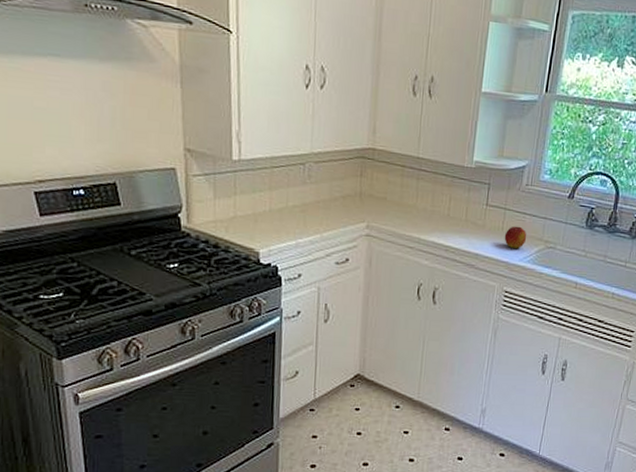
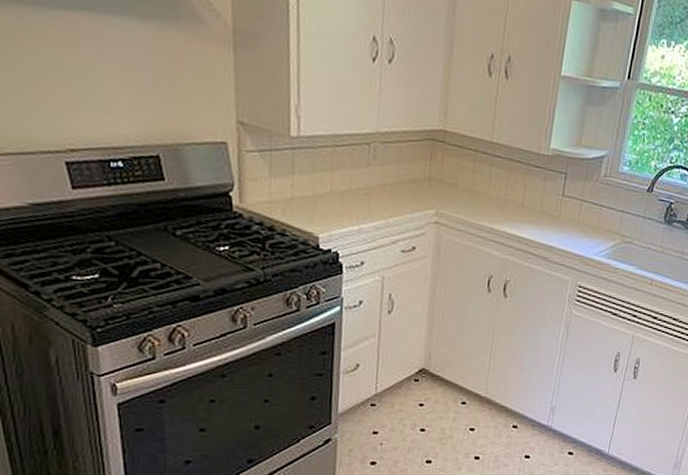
apple: present [504,226,527,249] -> none [580,218,604,243]

